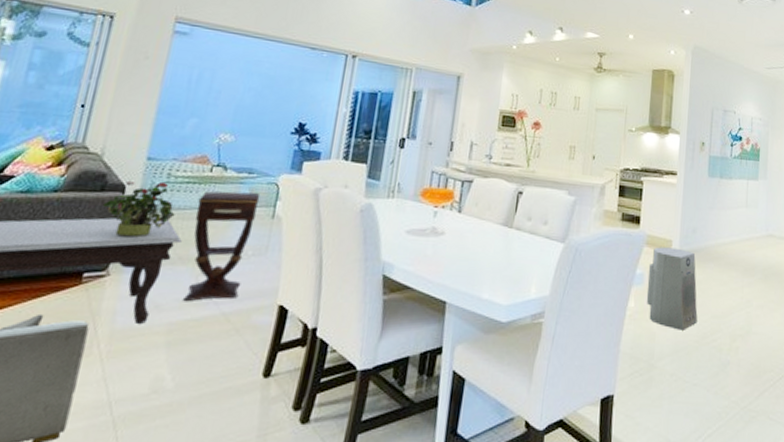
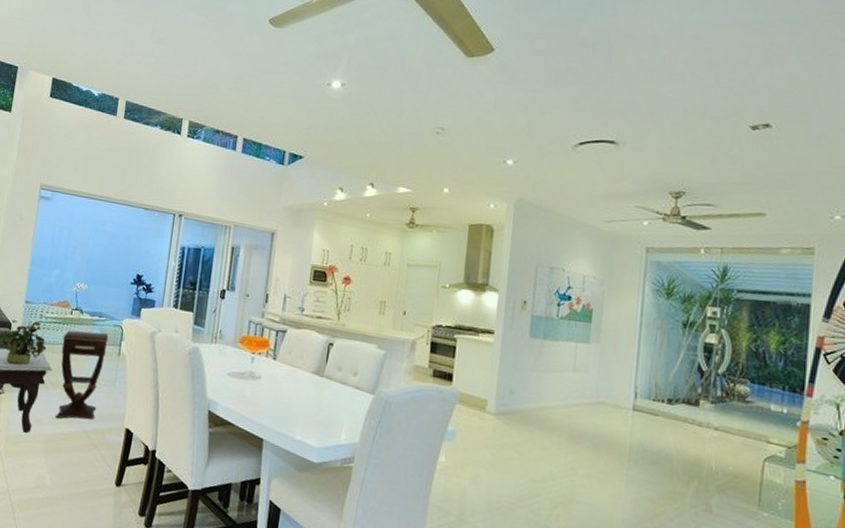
air purifier: present [646,247,698,330] -> none [457,405,514,491]

